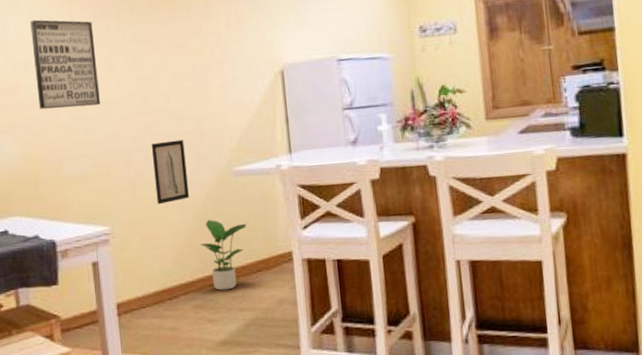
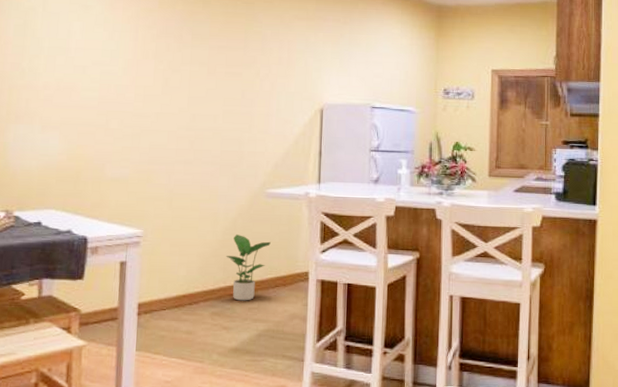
wall art: present [30,19,100,110] -> none [91,28,155,115]
wall art: present [151,139,189,205] -> none [191,157,225,215]

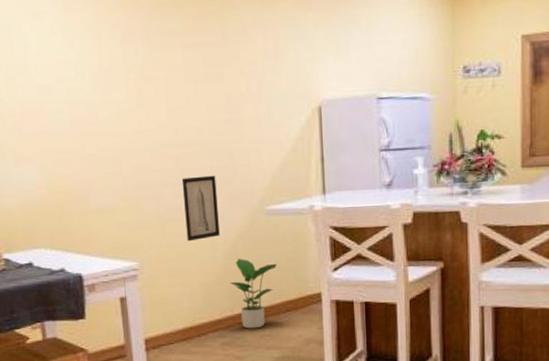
wall art: none [191,157,225,215] -> present [181,175,220,242]

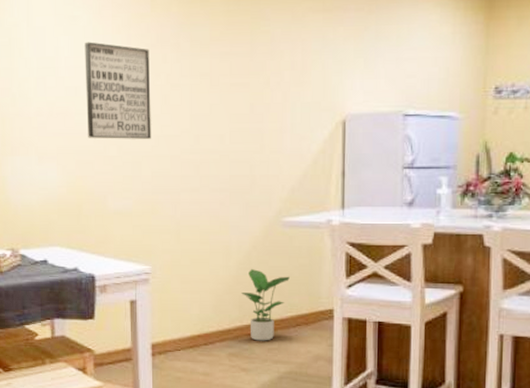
wall art: none [53,38,129,137] -> present [84,41,151,139]
wall art: present [181,175,220,242] -> none [200,184,234,249]

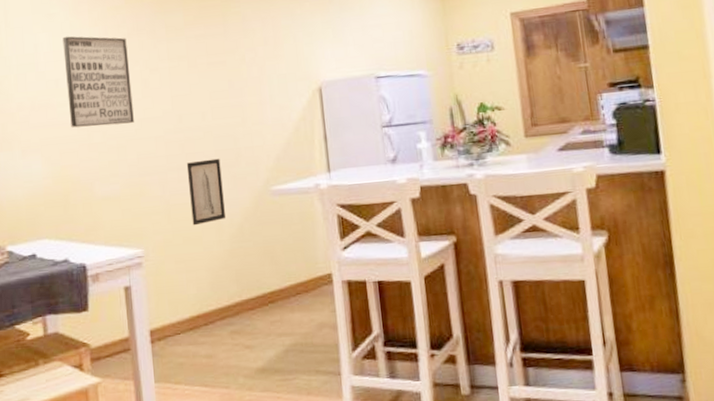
wall art: none [200,184,234,249] -> present [186,158,225,226]
potted plant: present [241,269,290,341] -> none [237,241,285,315]

